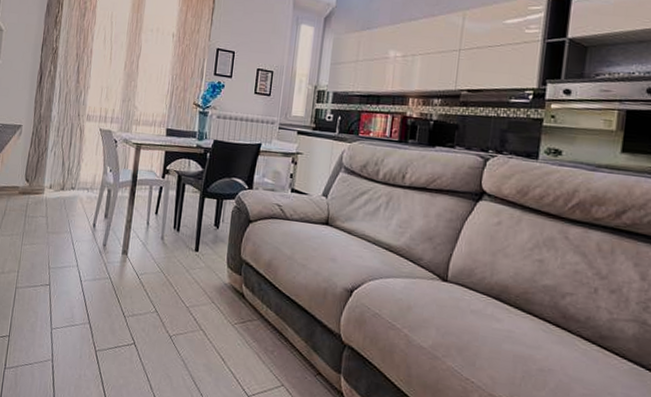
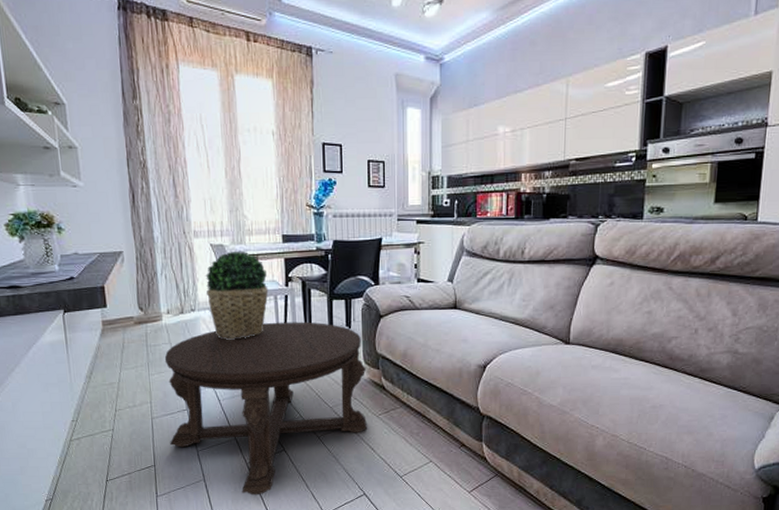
coffee table: none [27,211,229,387] -> present [164,322,368,496]
potted plant: none [88,138,147,223] -> present [204,252,269,340]

